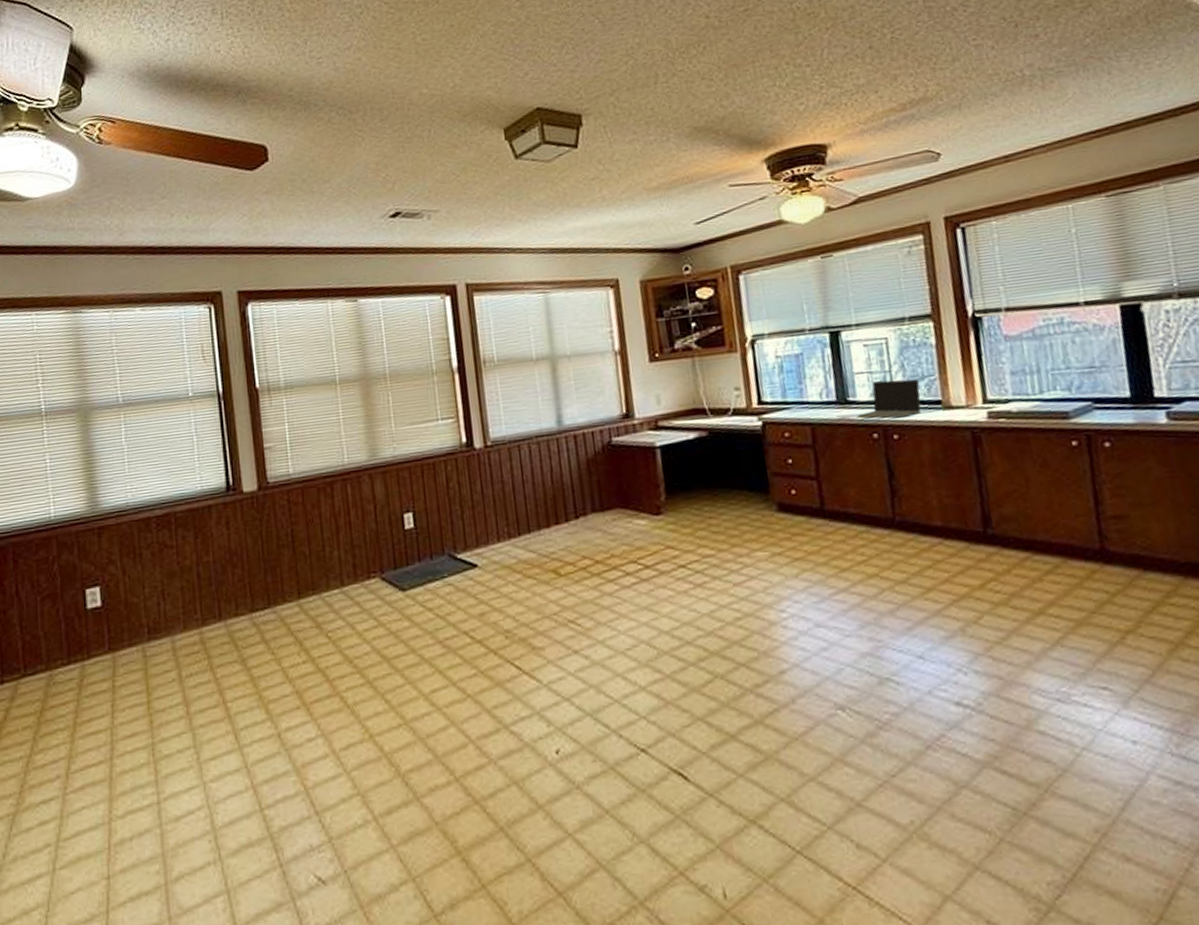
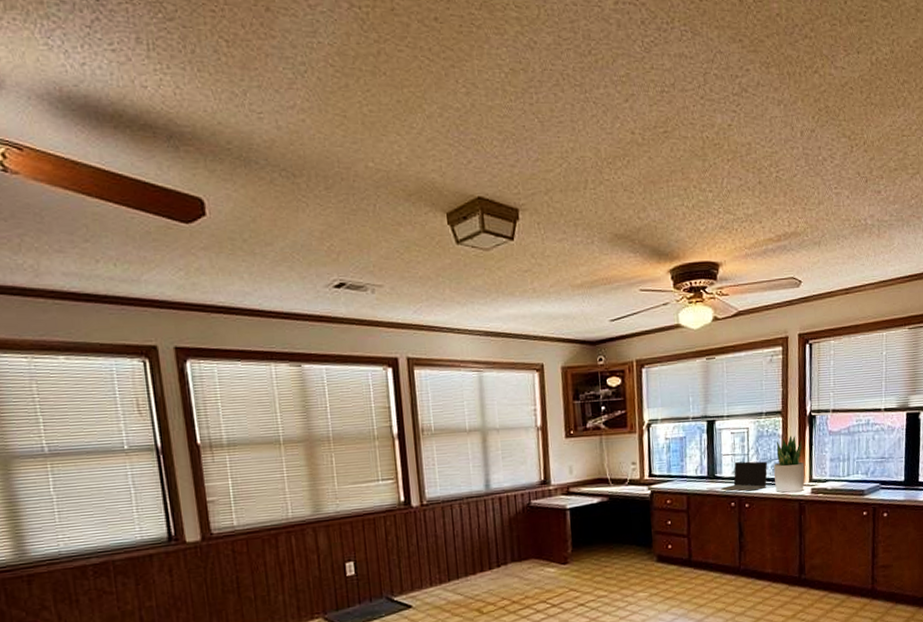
planter: none [928,344,977,419] -> present [774,435,805,493]

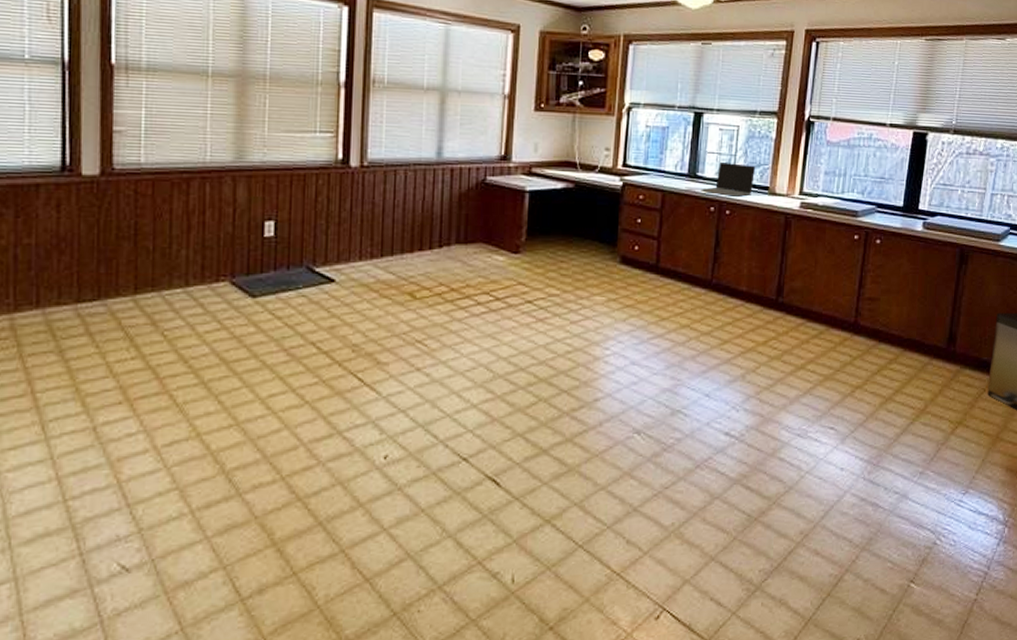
planter: present [774,435,805,493] -> none [761,140,796,205]

